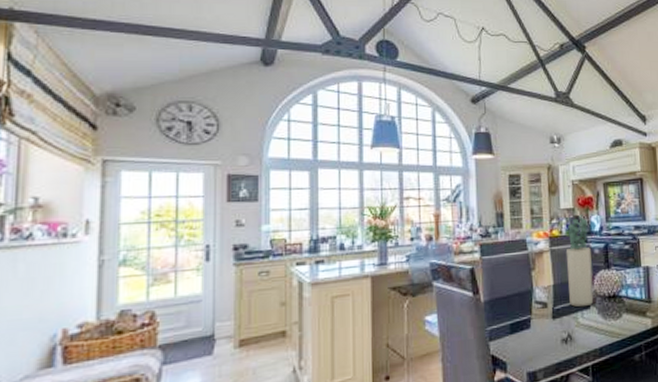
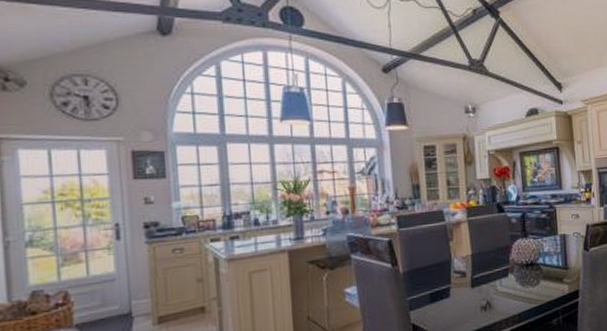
vase: present [567,211,594,308] -> none [484,181,512,276]

